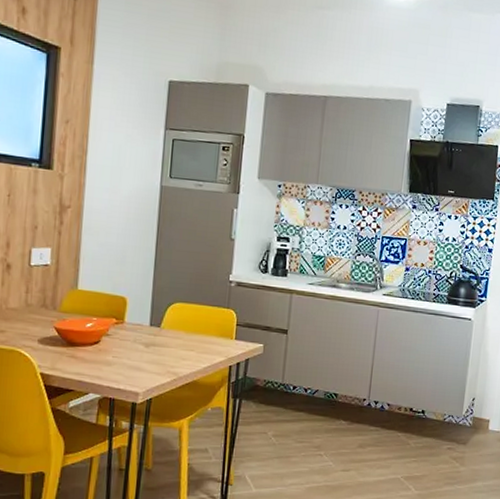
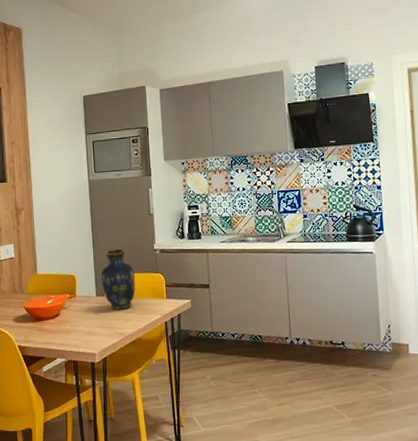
vase: none [159,273,202,345] -> present [101,248,136,310]

